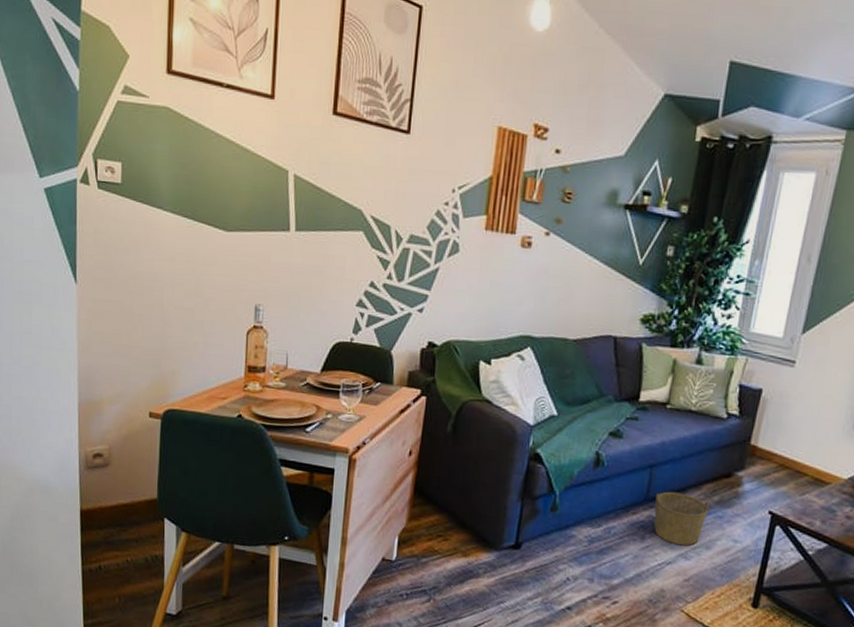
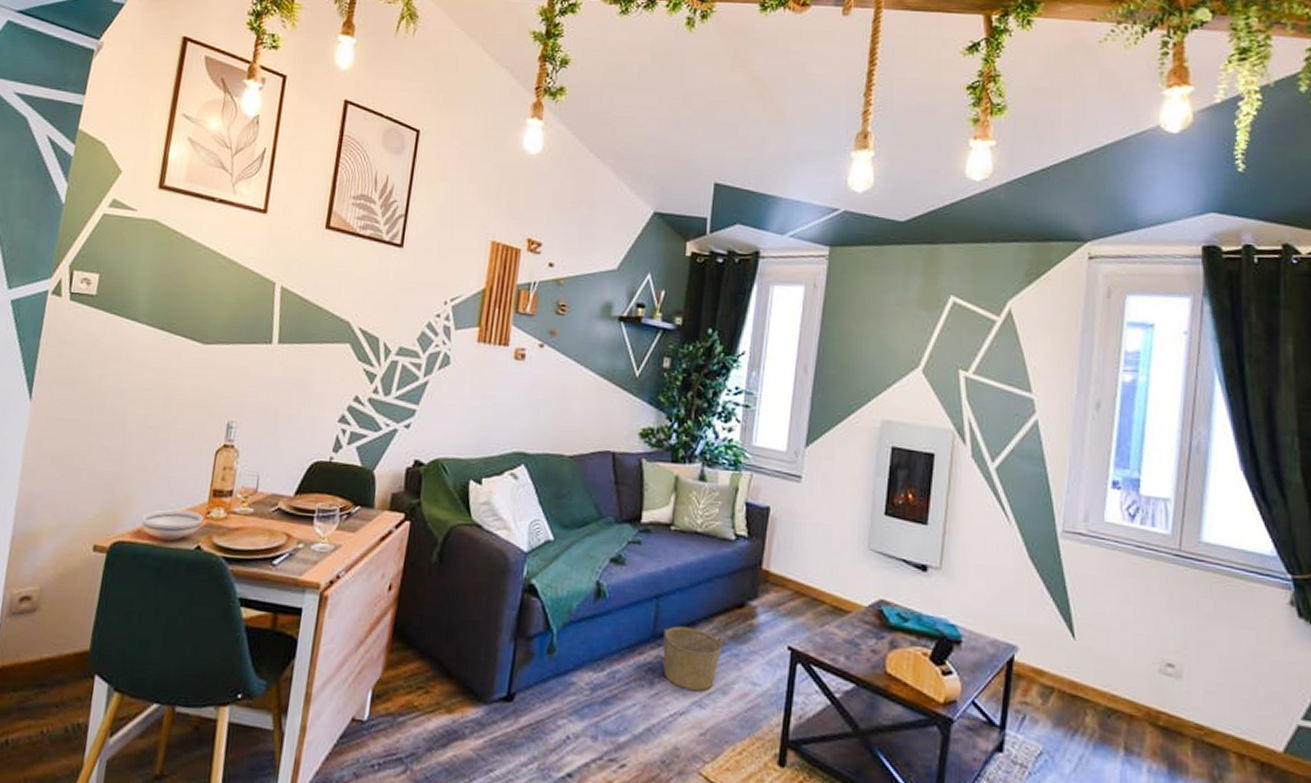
bowl: none [188,382,242,410] -> present [141,509,203,541]

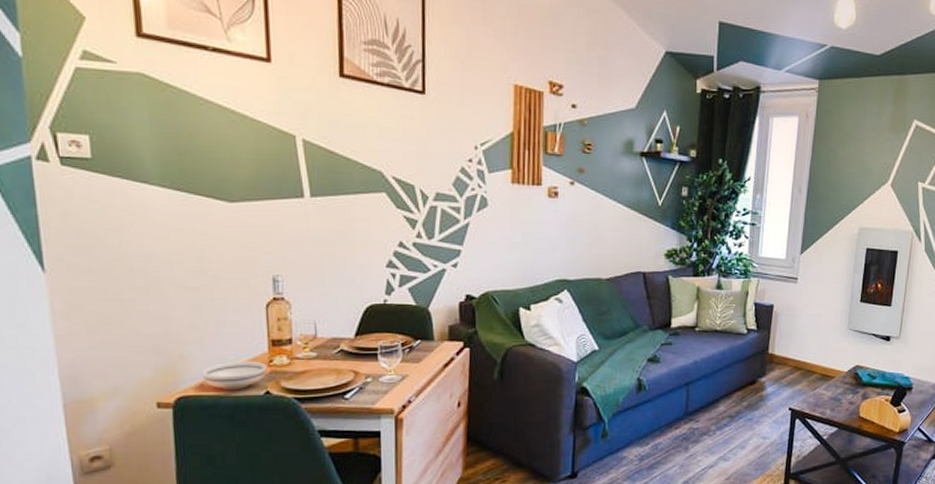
basket: present [662,626,723,692] -> none [693,403,740,450]

